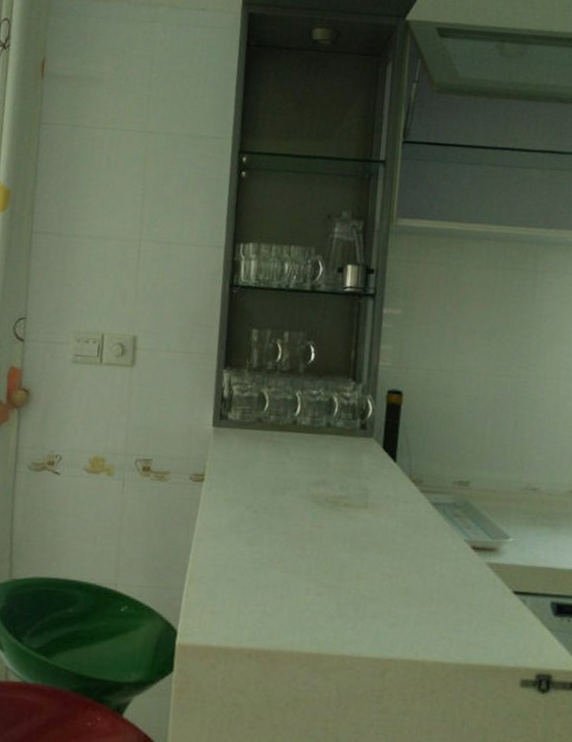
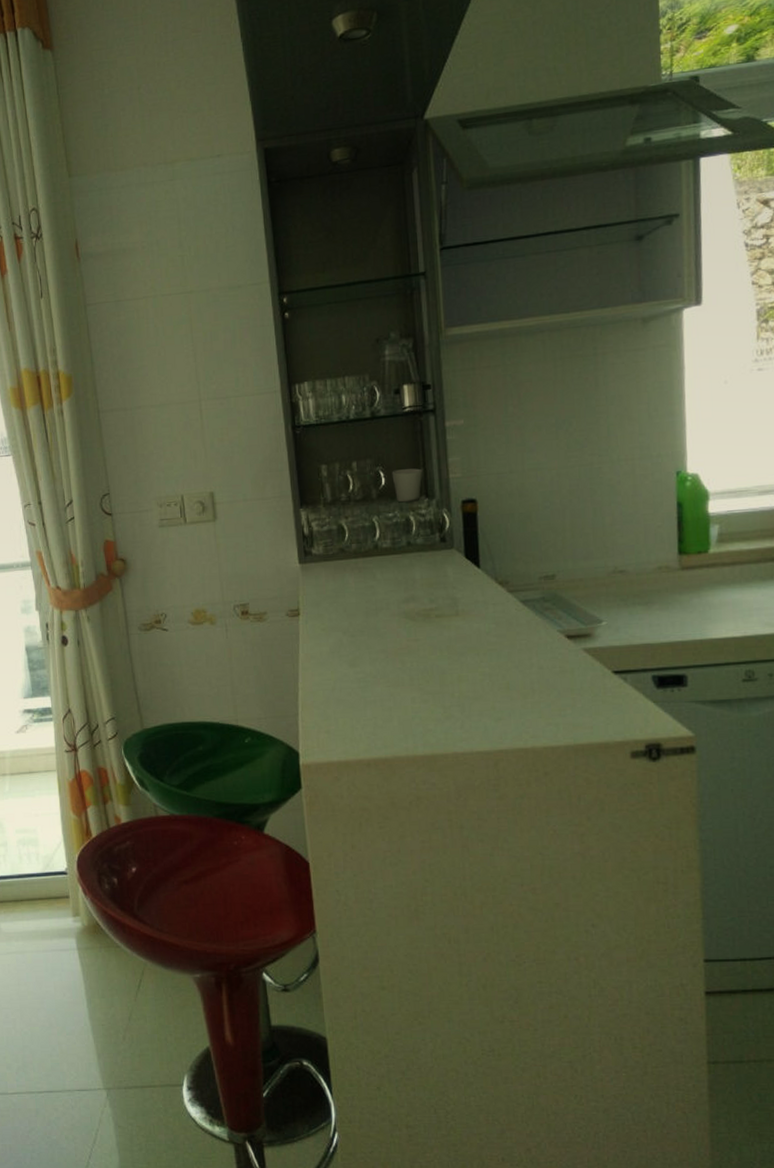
cup: none [322,347,354,383] -> present [392,468,423,503]

